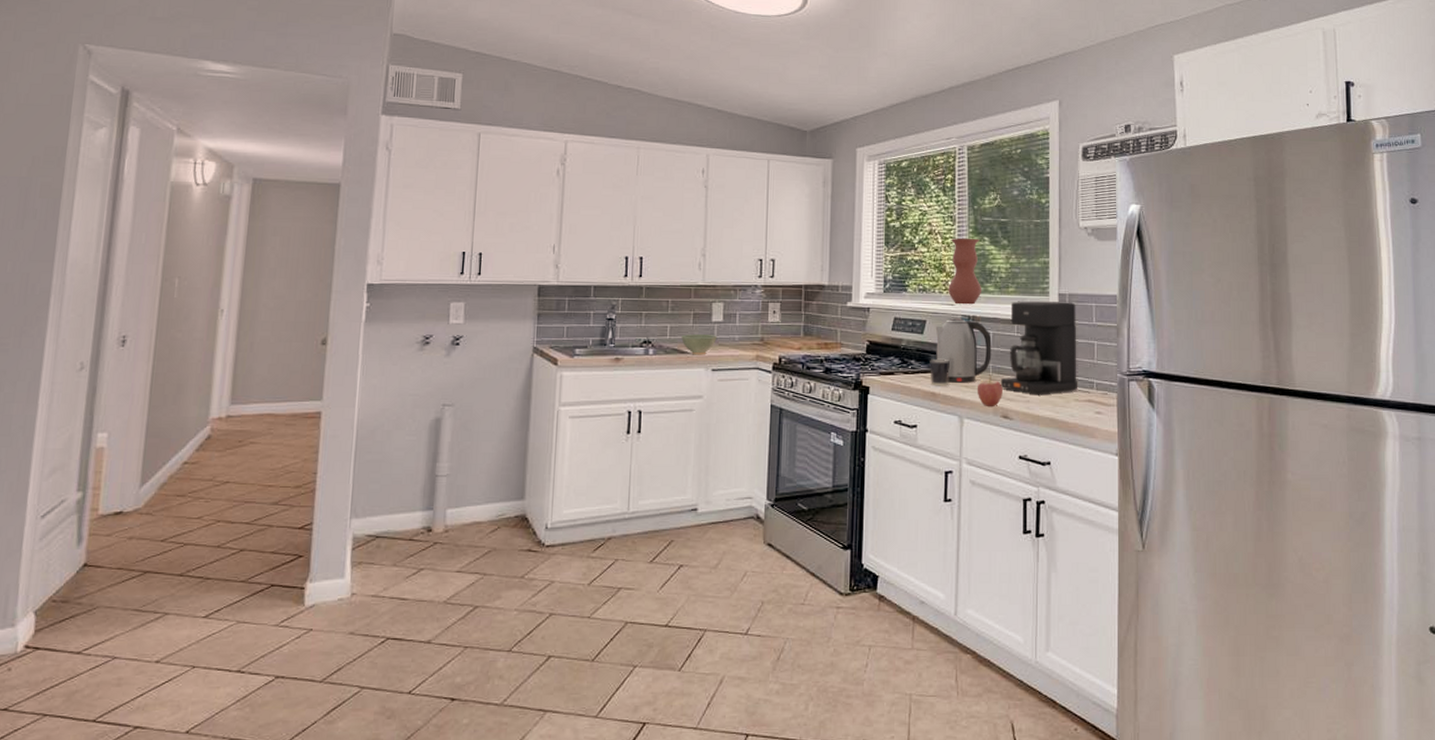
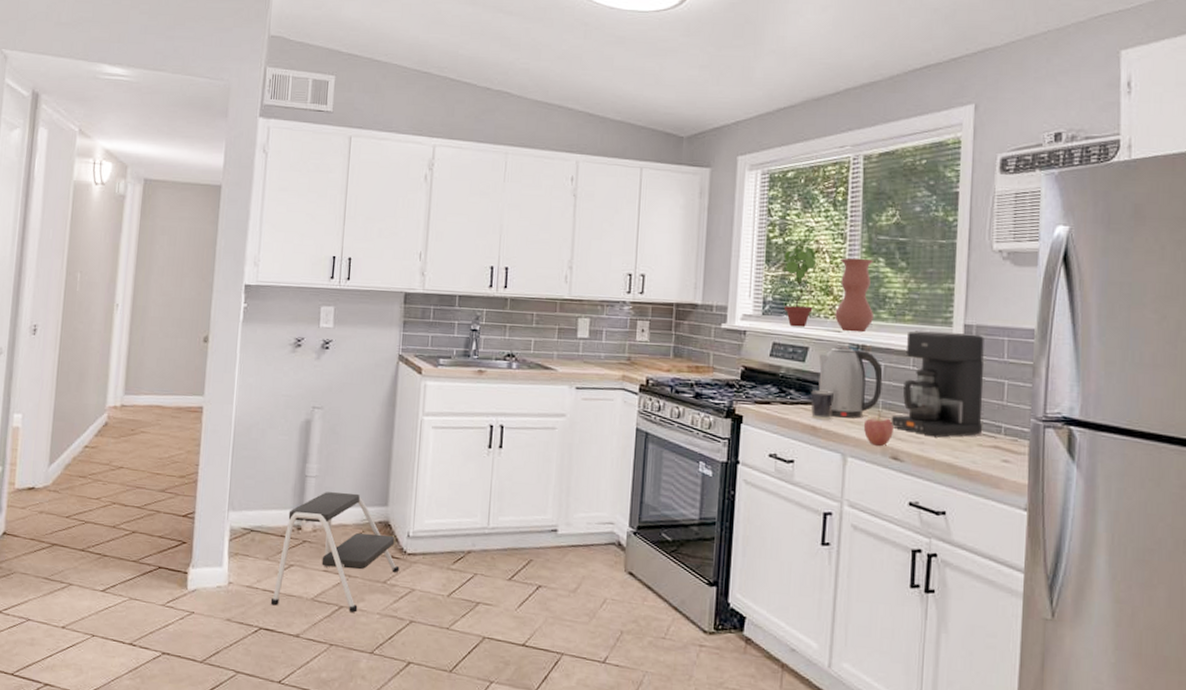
step stool: none [398,489,538,613] -> present [270,491,400,613]
bowl: present [681,334,718,355] -> none [545,349,583,372]
potted plant: none [902,229,929,302] -> present [783,247,816,327]

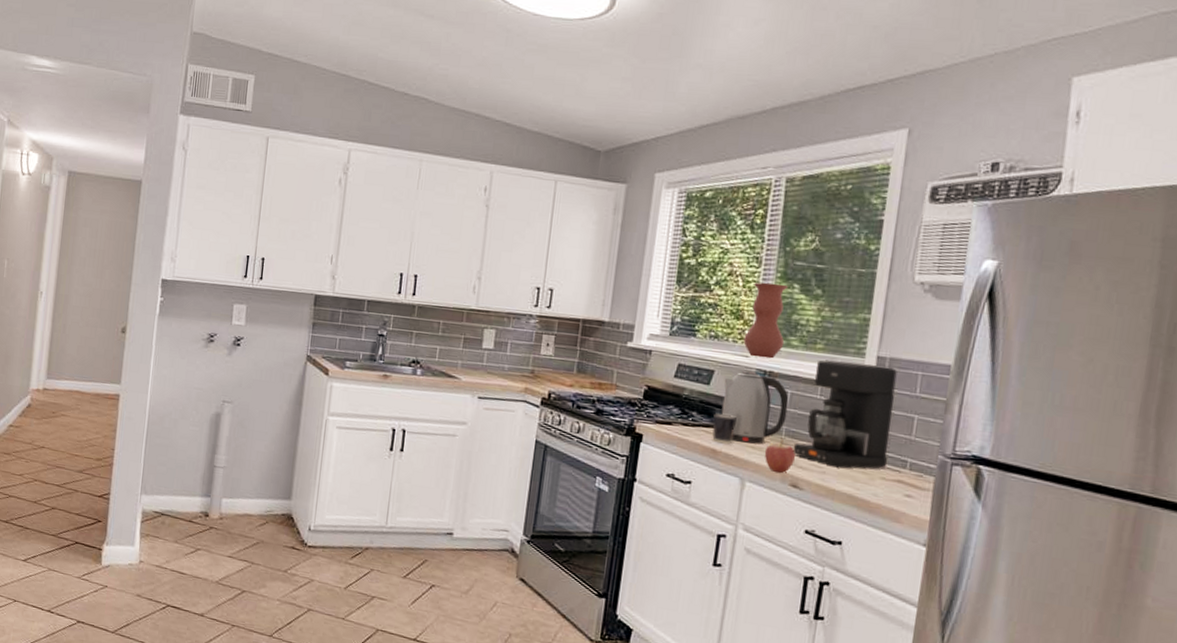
step stool: present [270,491,400,613] -> none [178,482,300,598]
potted plant: present [783,247,816,327] -> none [691,269,729,350]

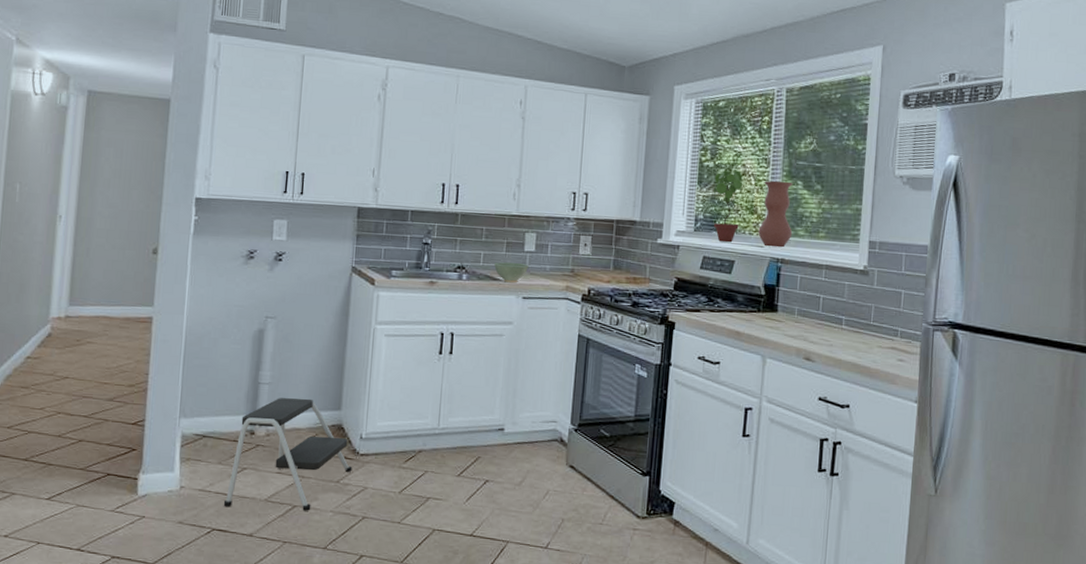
step stool: none [178,482,300,598] -> present [223,397,352,511]
bowl: none [450,358,487,382] -> present [494,262,529,283]
potted plant: none [691,269,729,350] -> present [713,170,743,243]
mug: present [712,413,737,444] -> none [735,299,756,326]
kettle: present [721,371,789,444] -> none [742,260,799,324]
fruit: present [764,437,795,474] -> none [781,317,807,349]
coffee maker: present [792,360,897,469] -> none [804,246,886,339]

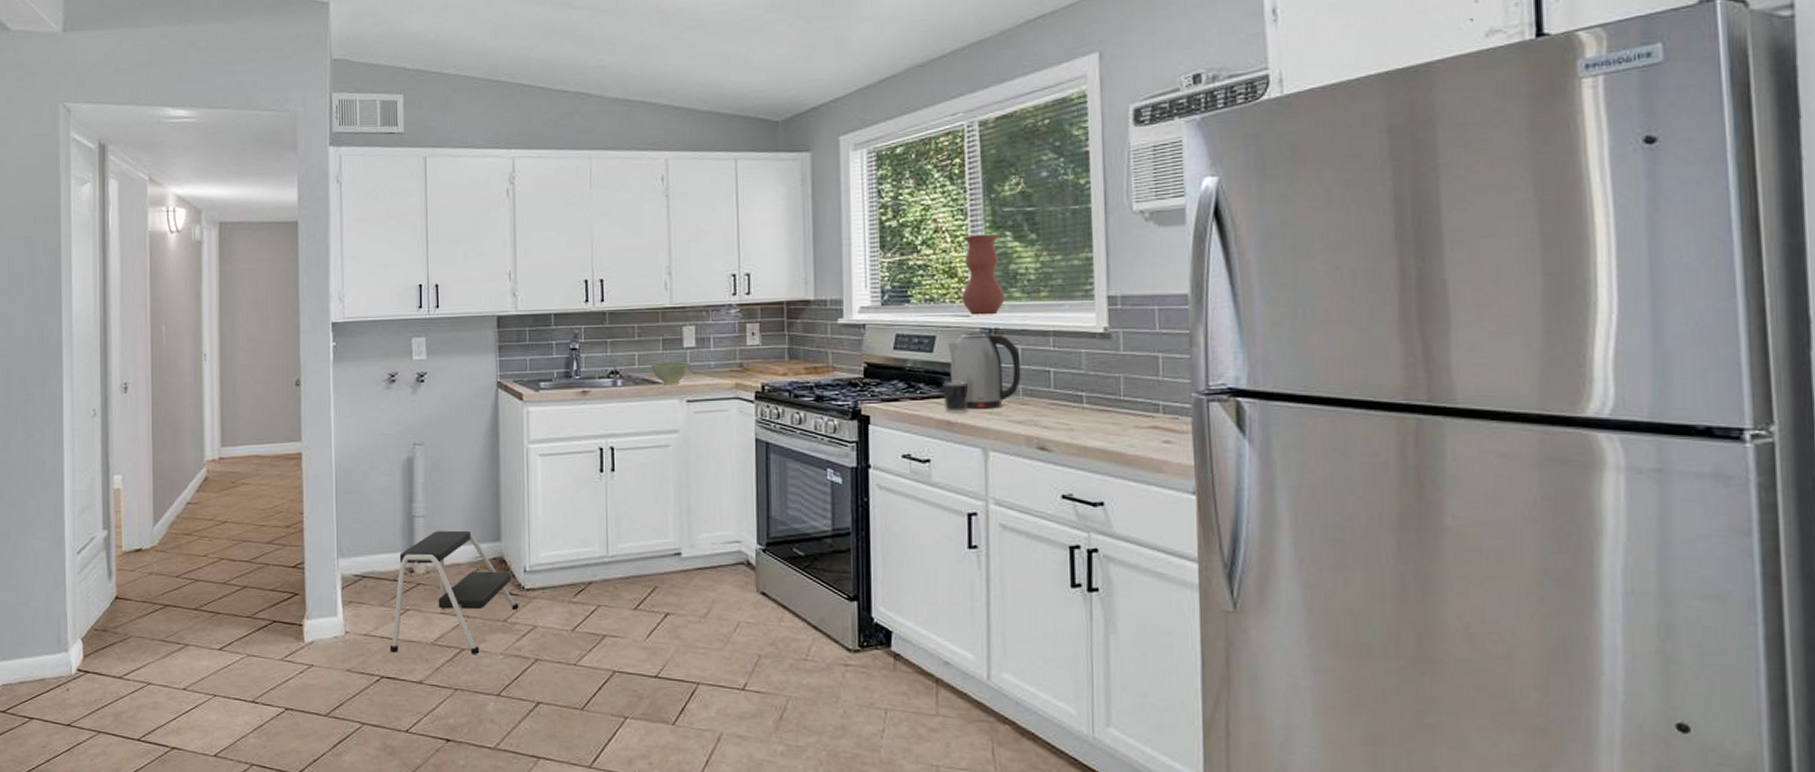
potted plant: present [713,170,743,243] -> none [901,227,937,315]
mug: none [735,299,756,326] -> present [942,382,968,414]
kettle: none [742,260,799,324] -> present [947,332,1021,409]

